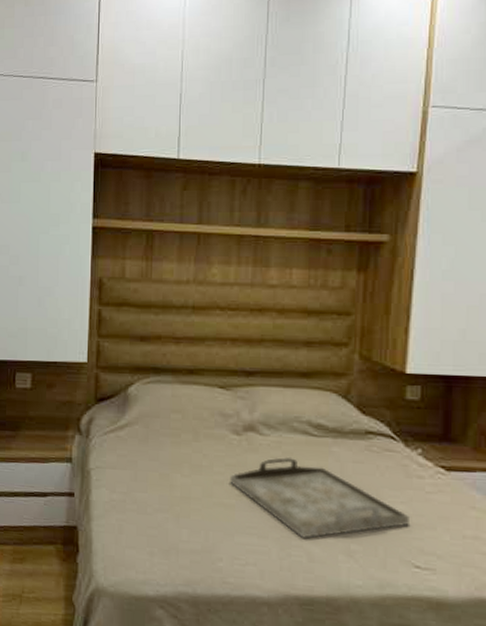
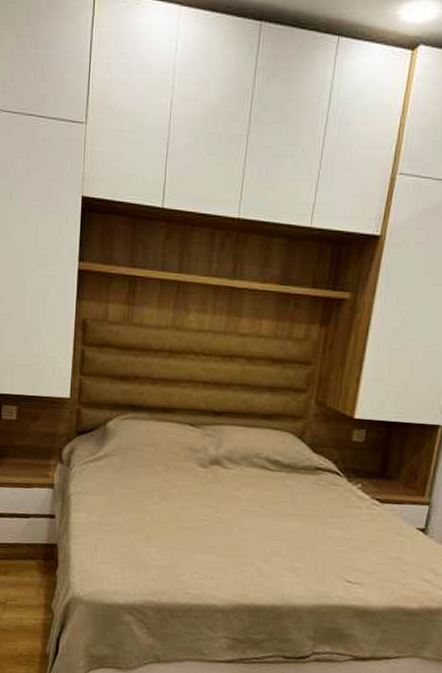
serving tray: present [230,456,409,538] -> none [195,487,346,557]

